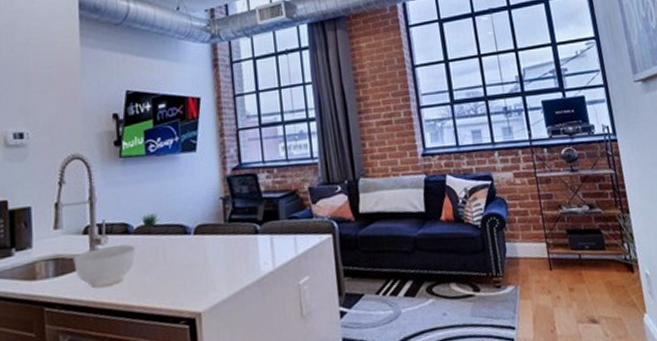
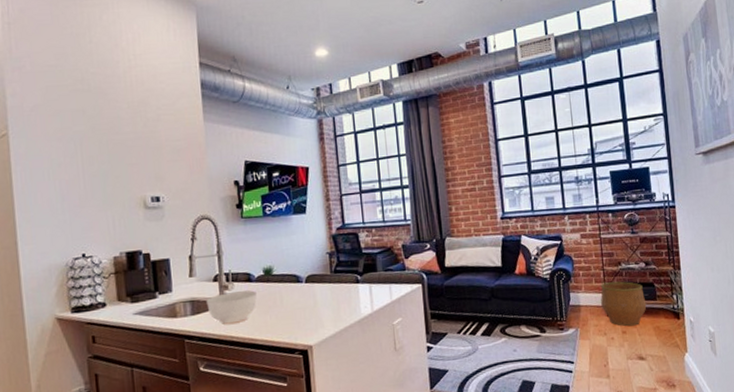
basket: none [540,228,595,282] -> present [600,281,647,327]

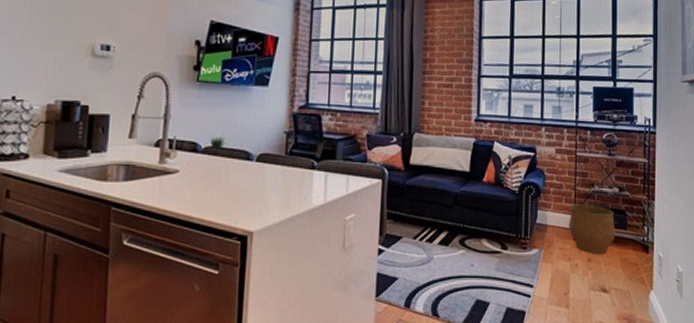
bowl: present [206,290,257,325] -> none [142,161,201,197]

